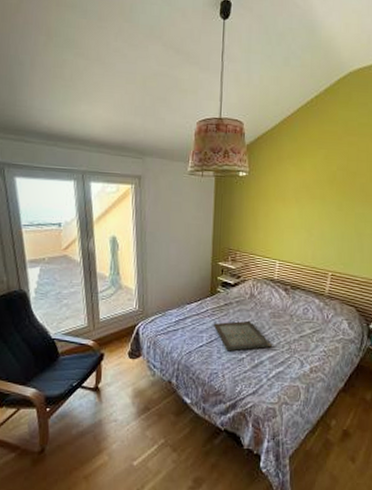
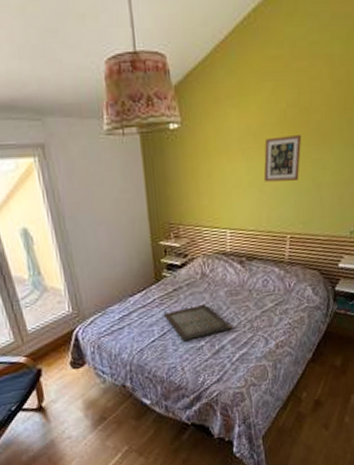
picture frame: none [312,191,348,229] -> present [263,134,302,182]

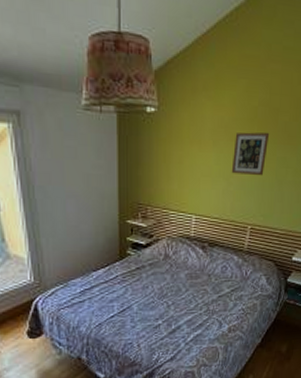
serving tray: present [163,303,232,342] -> none [124,284,189,319]

